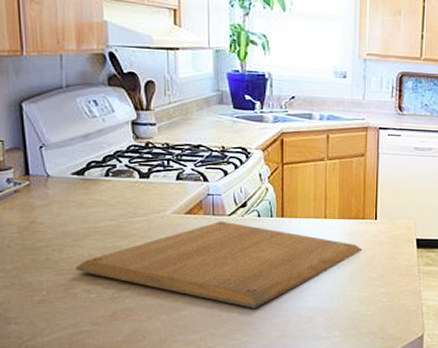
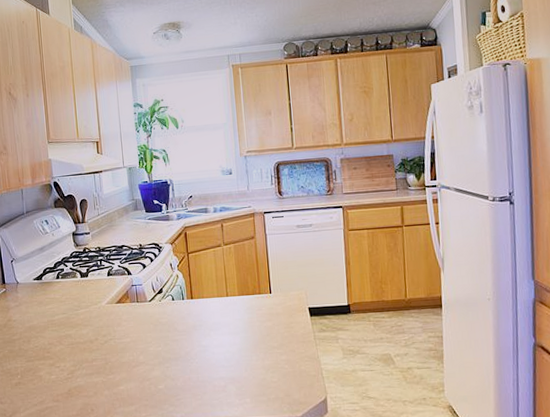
chopping board: present [75,221,363,308] -> none [39,306,262,381]

